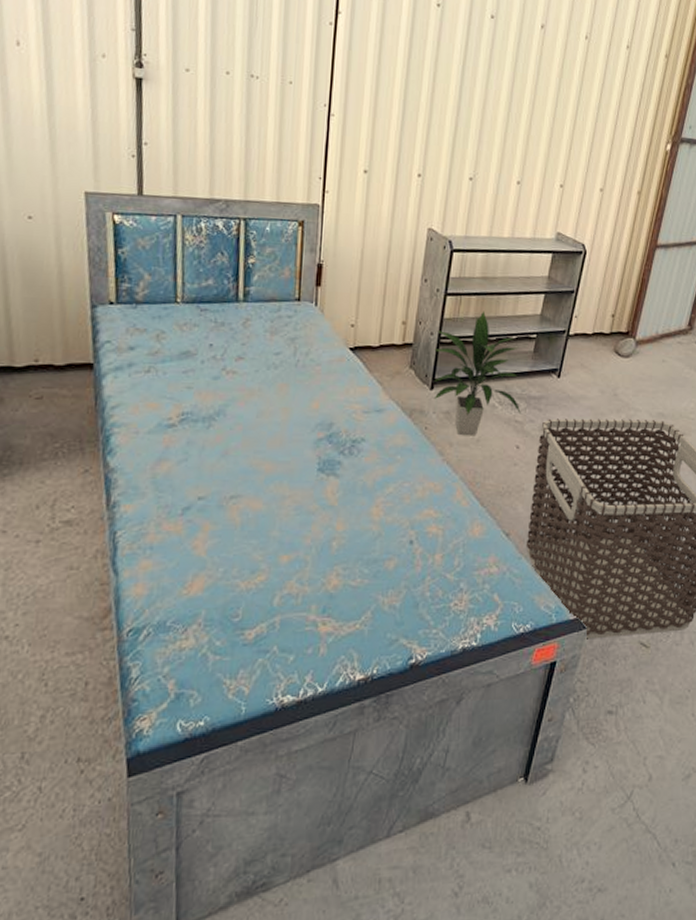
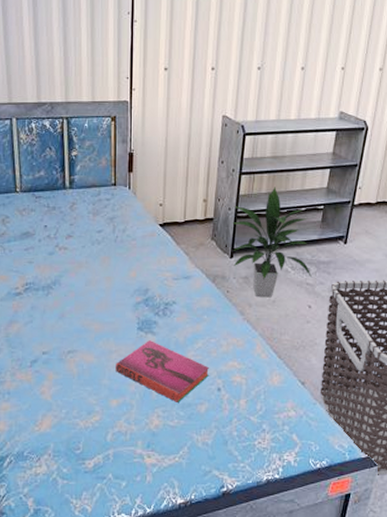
hardback book: none [288,484,402,558] -> present [116,340,210,402]

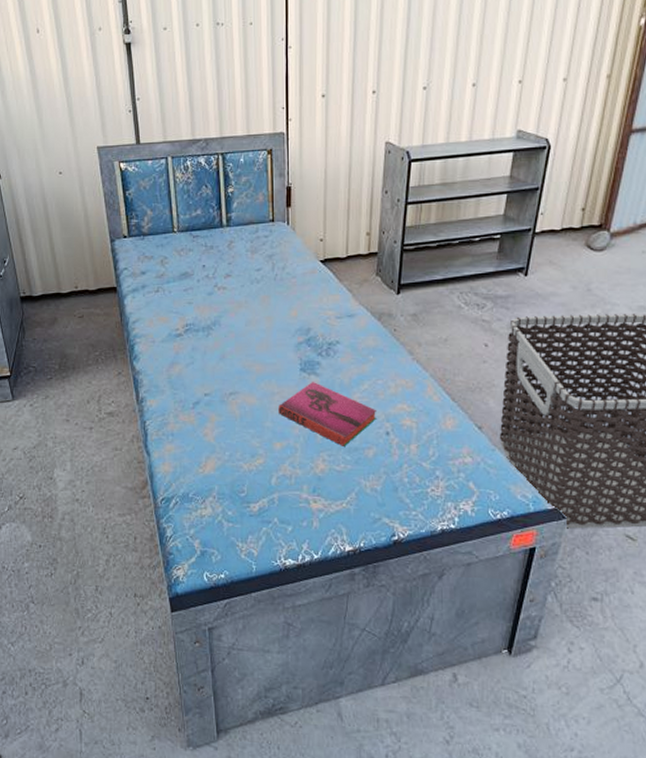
indoor plant: present [232,187,312,298] -> none [398,216,488,336]

